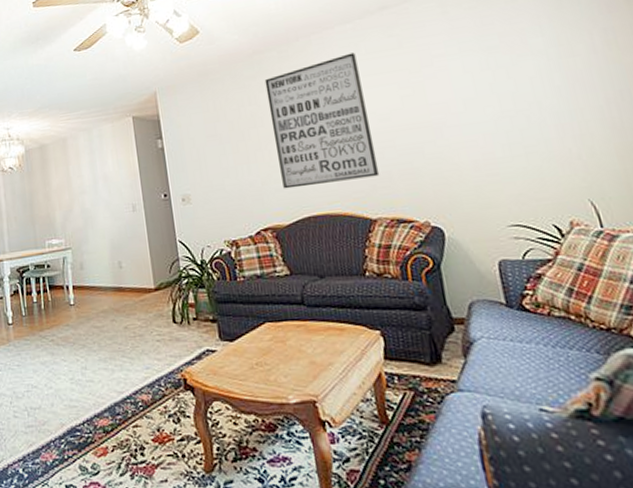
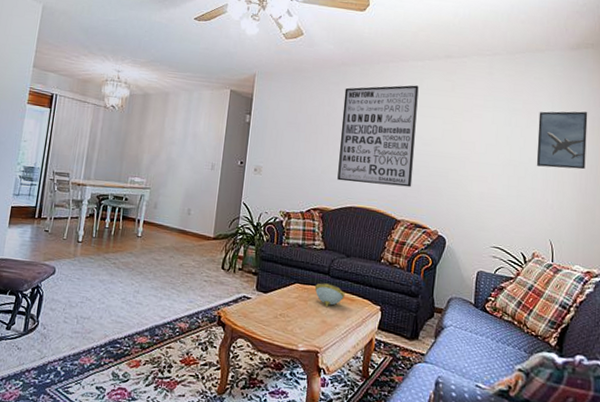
decorative bowl: none [289,315,331,343] -> present [314,283,345,307]
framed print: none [524,24,613,110] -> present [536,111,588,170]

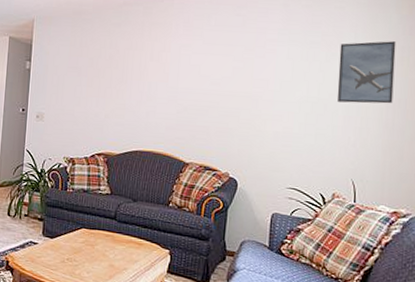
decorative bowl: present [314,283,345,307] -> none [101,227,133,251]
wall art: present [337,85,419,187] -> none [122,22,207,129]

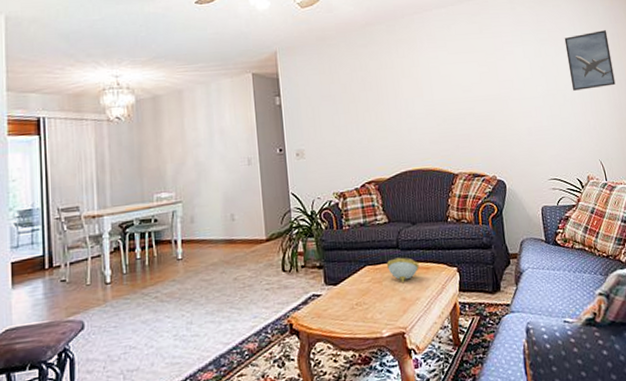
decorative bowl: none [101,227,133,251] -> present [386,257,419,282]

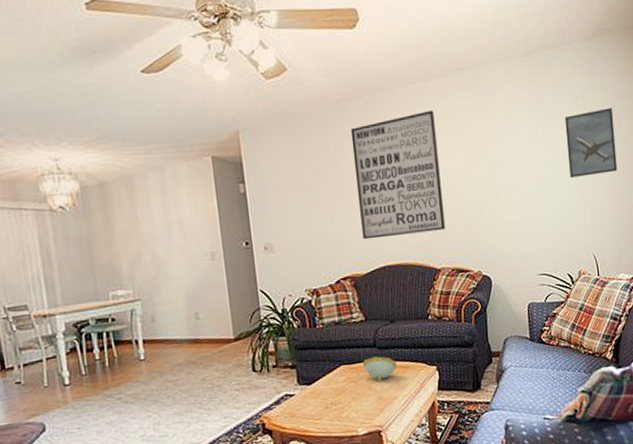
wall art: none [374,33,462,147] -> present [350,110,446,240]

